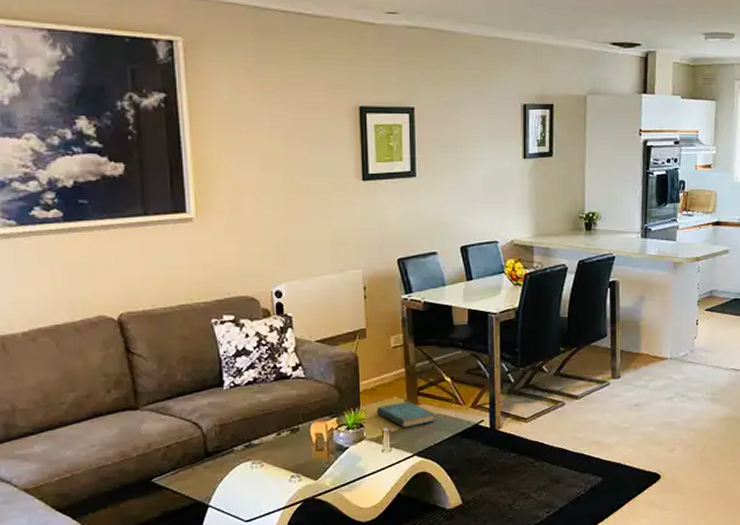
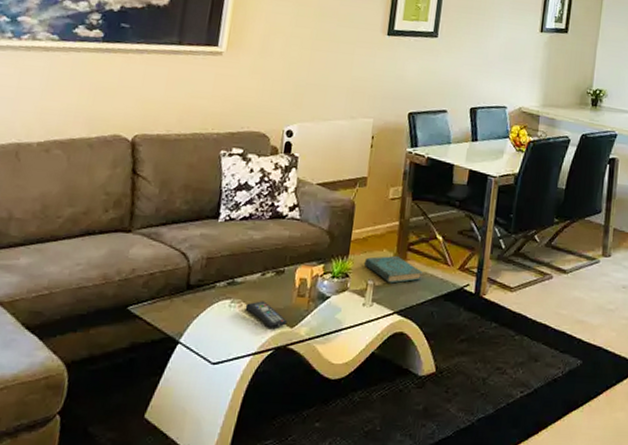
remote control: none [267,459,311,483] -> present [245,301,288,328]

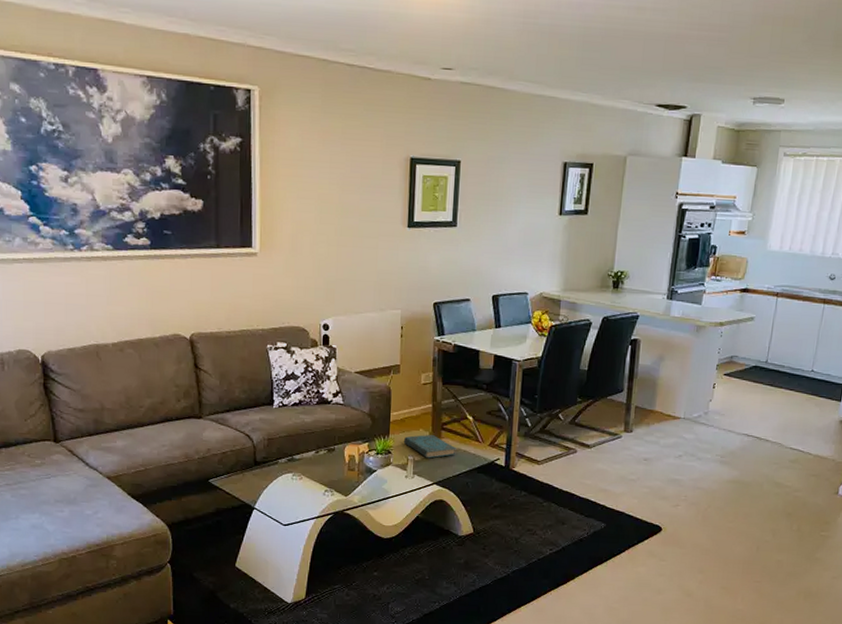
remote control: present [245,301,288,328] -> none [305,474,342,497]

